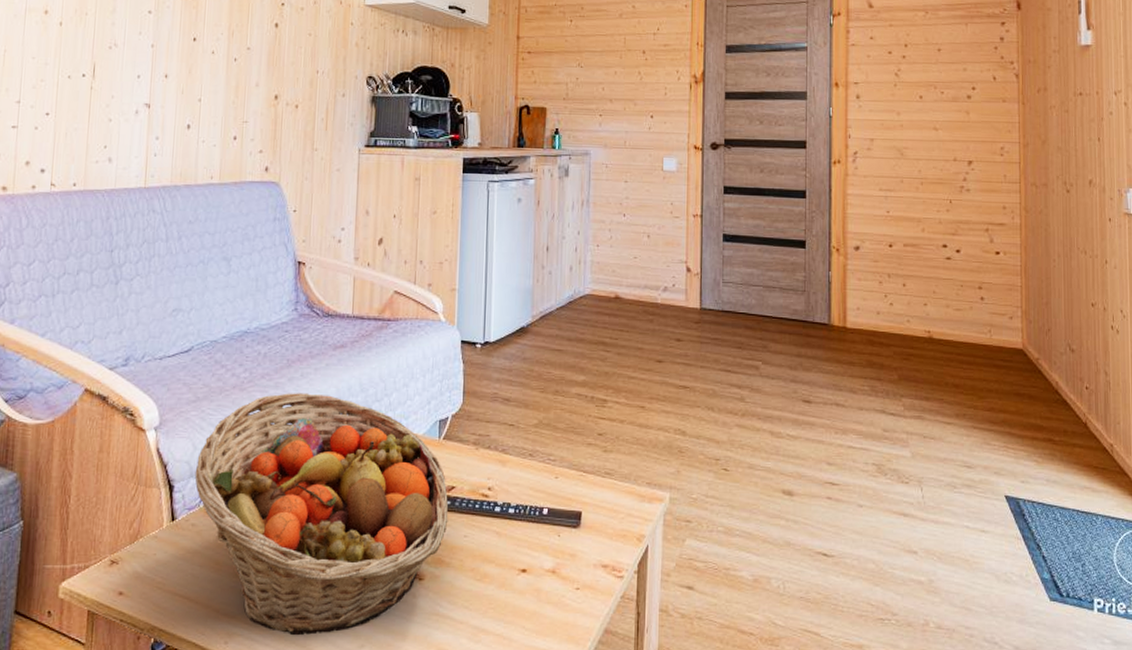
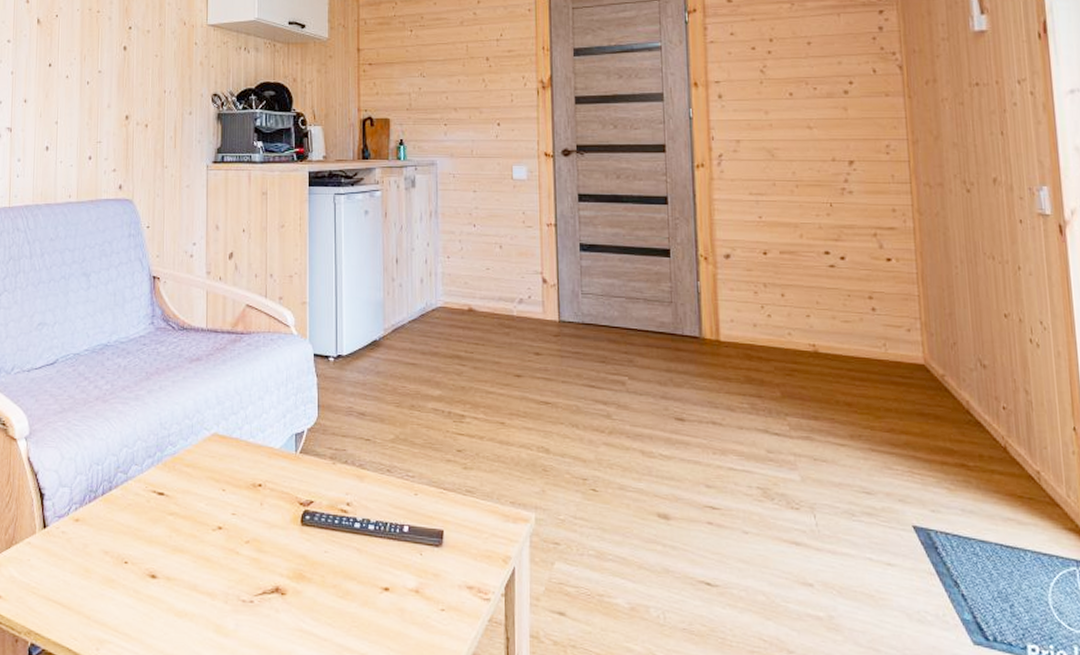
fruit basket: present [194,393,449,636] -> none [63,405,308,646]

